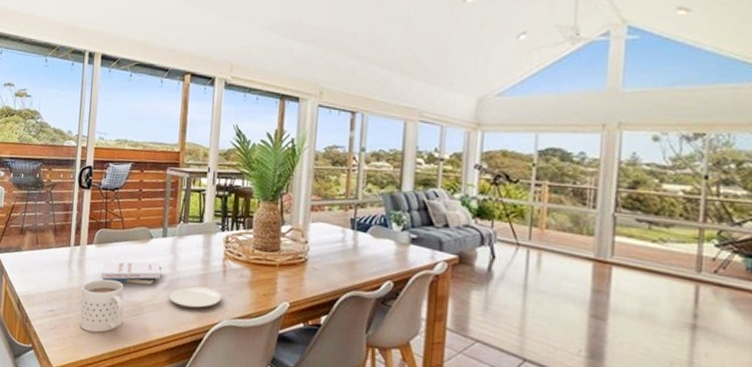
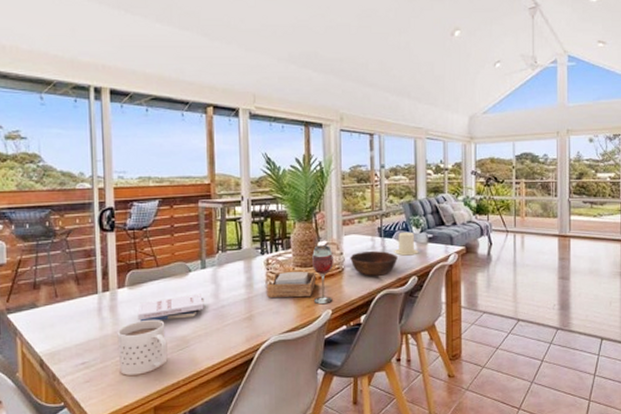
plate: present [167,284,223,308] -> none [213,308,269,332]
napkin holder: none [223,252,277,285] -> present [267,271,317,298]
wineglass: none [272,229,297,296] -> present [311,245,333,305]
bowl: none [315,243,371,274] -> present [350,250,398,276]
candle: none [367,227,398,257] -> present [394,231,419,256]

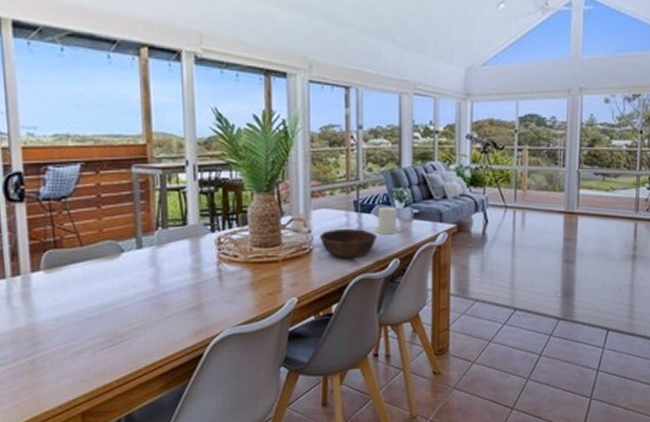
mug: present [117,319,168,376] -> none [32,309,97,376]
books: present [137,293,204,322] -> none [57,278,141,313]
napkin holder: present [267,271,317,298] -> none [218,252,279,284]
wineglass: present [311,245,333,305] -> none [272,221,300,292]

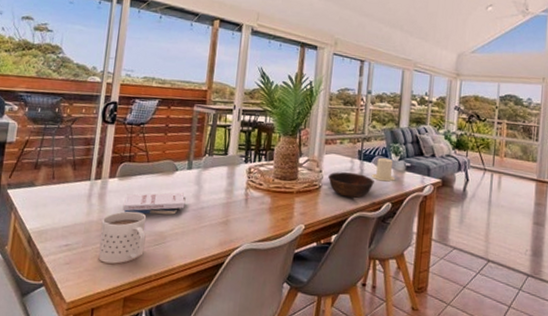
mug: none [32,309,97,376] -> present [98,211,147,264]
books: none [57,278,141,313] -> present [122,192,186,215]

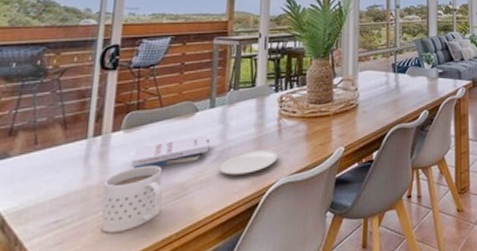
plate: none [190,213,244,235] -> present [217,149,279,176]
bowl: present [328,172,374,198] -> none [364,86,410,111]
candle: present [371,157,396,182] -> none [406,67,430,91]

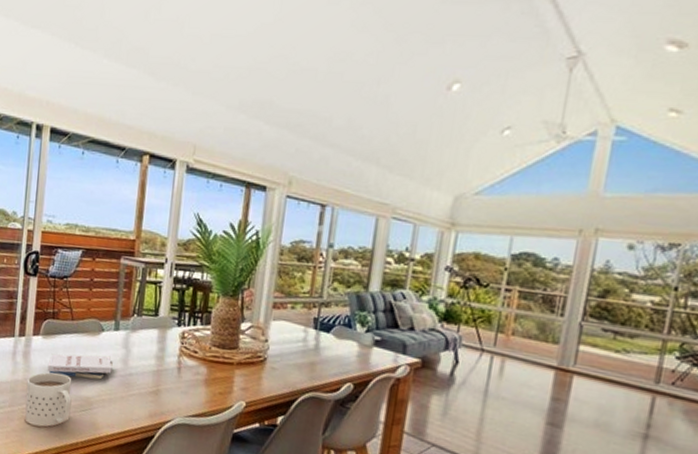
plate: present [217,149,279,176] -> none [118,381,176,405]

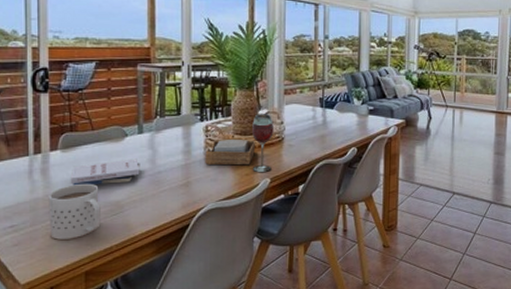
napkin holder: none [177,349,235,383] -> present [205,140,256,166]
wineglass: none [228,326,257,395] -> present [251,114,274,173]

